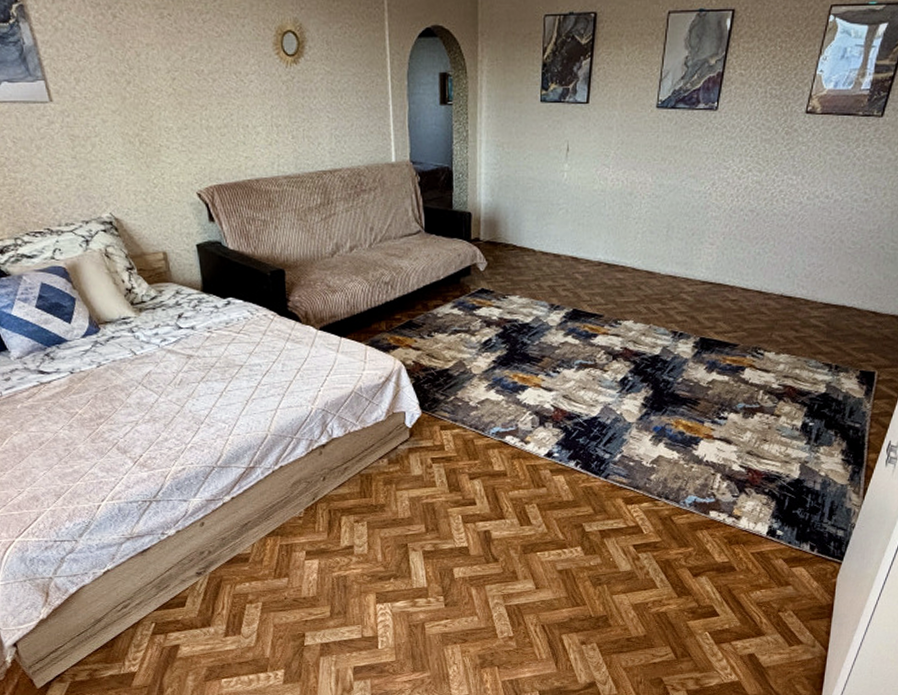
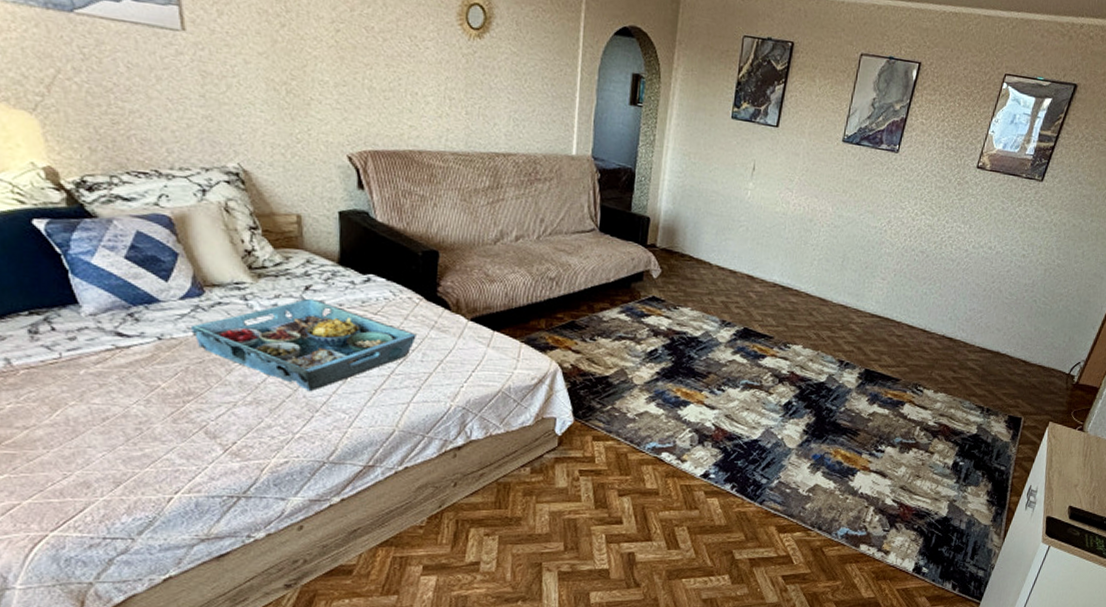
serving tray: none [93,325,275,407] -> present [190,298,416,392]

